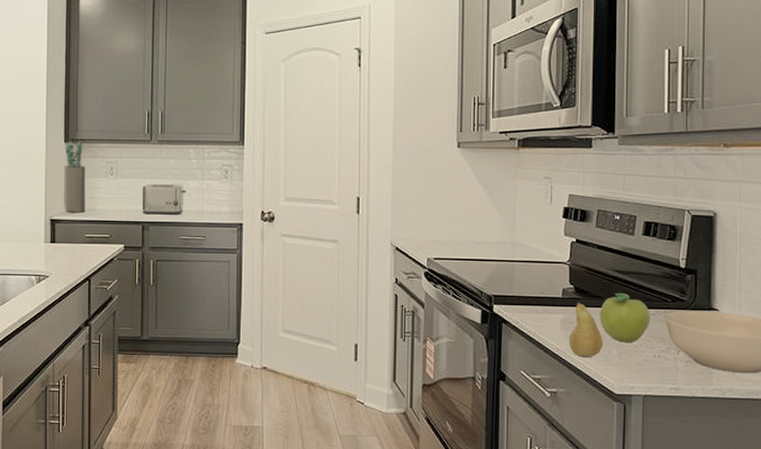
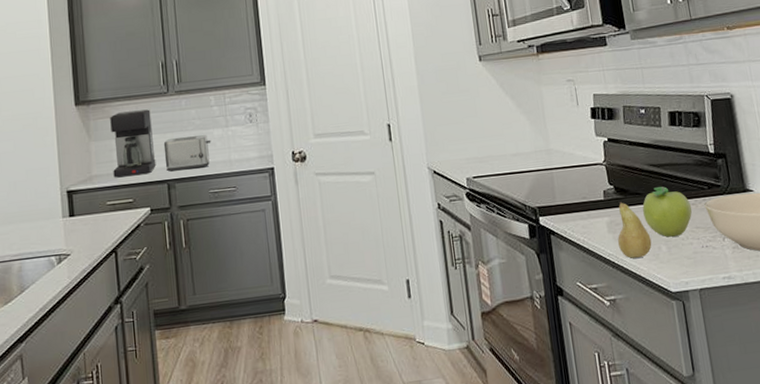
vase: present [64,137,86,213] -> none [77,98,105,182]
coffee maker: none [93,154,134,214] -> present [110,109,157,178]

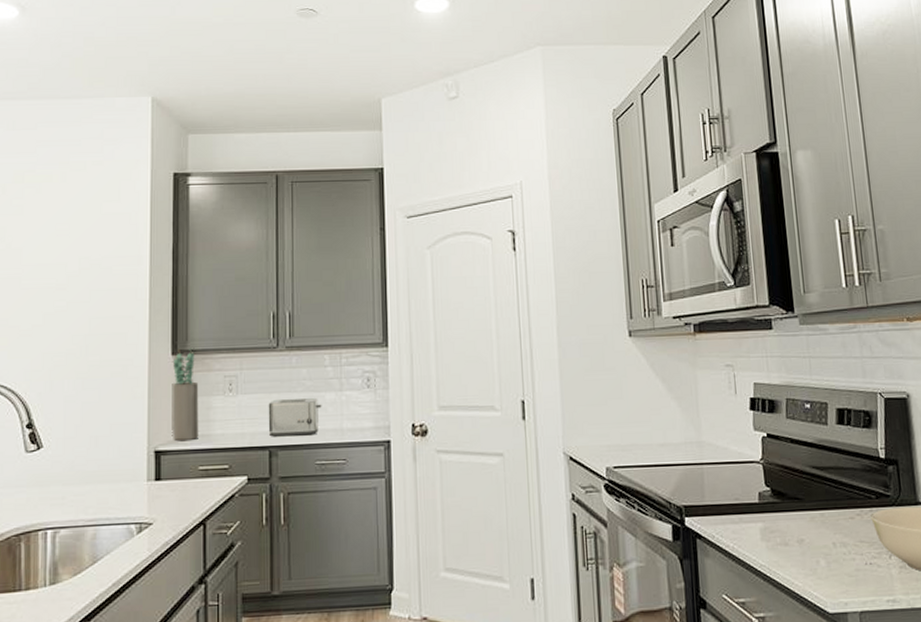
vase: none [77,98,105,182] -> present [172,348,199,442]
coffee maker: present [110,109,157,178] -> none [209,365,258,440]
fruit: present [618,202,652,258] -> none [771,506,810,572]
fruit: present [642,186,692,237] -> none [801,491,857,550]

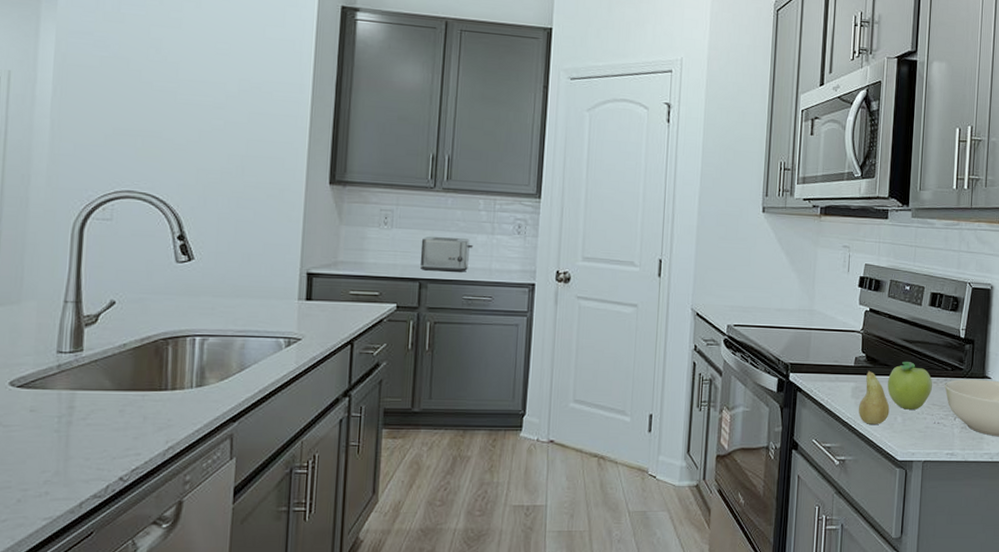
vase: present [172,348,199,442] -> none [326,179,355,267]
fruit: none [771,506,810,572] -> present [859,370,890,424]
fruit: none [801,491,857,550] -> present [887,361,933,410]

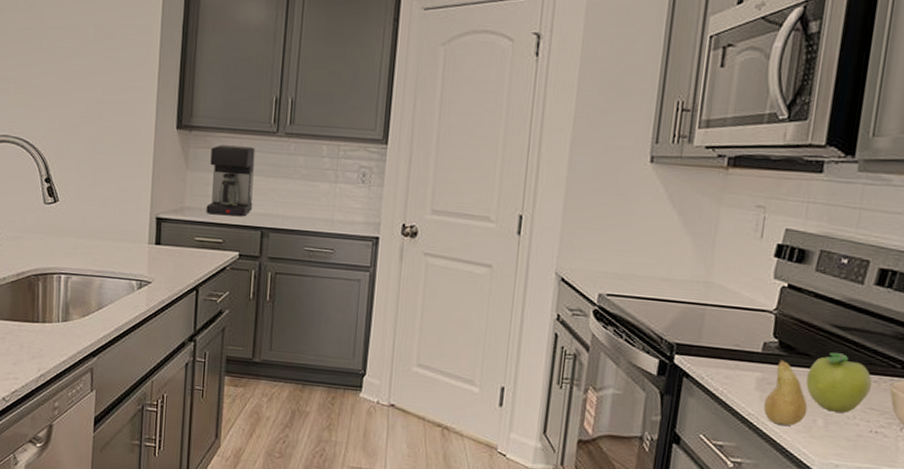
coffee maker: none [361,200,412,269] -> present [206,145,255,217]
toaster: present [420,236,474,272] -> none [262,183,316,222]

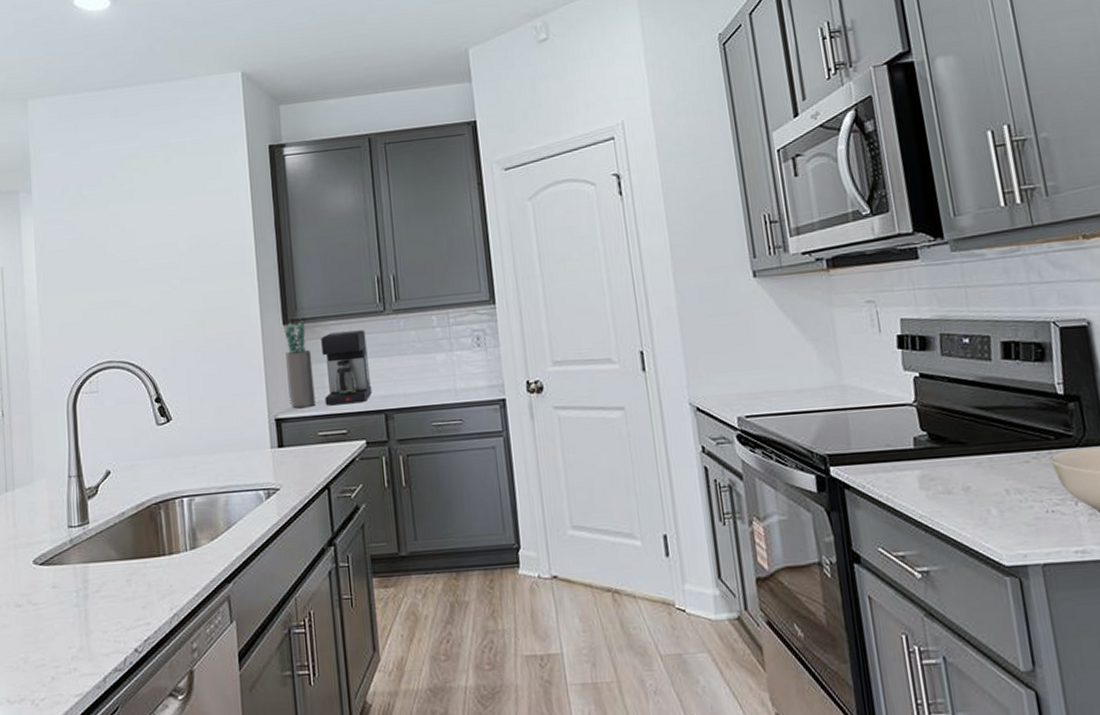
vase: none [173,123,200,213] -> present [285,316,316,409]
fruit: present [764,359,808,426] -> none [932,452,978,522]
fruit: present [806,352,872,413] -> none [965,434,1033,498]

